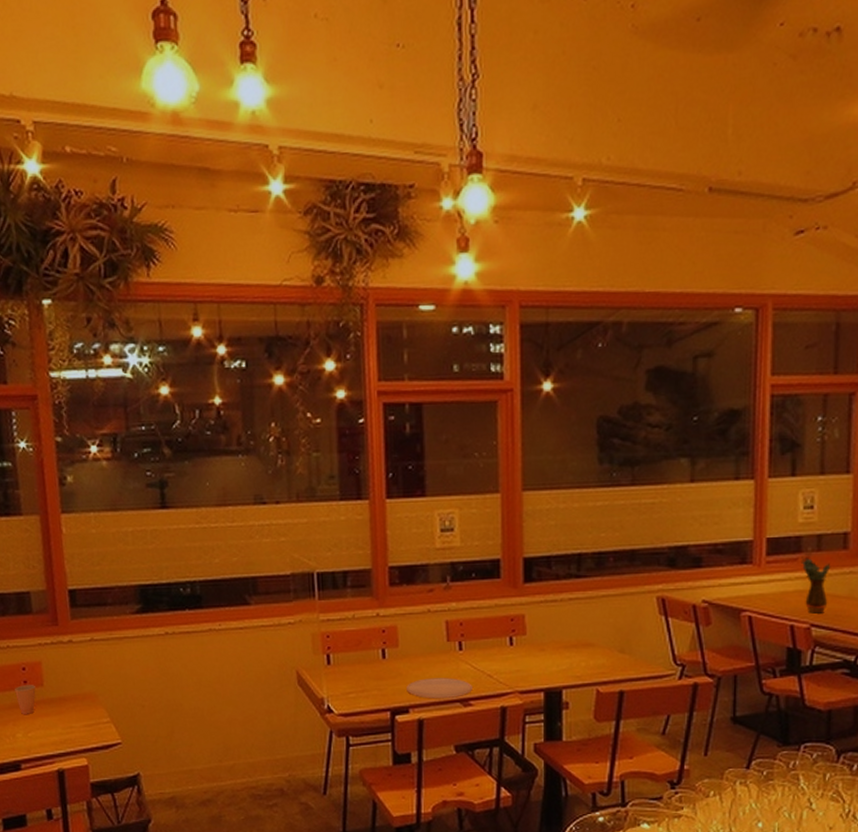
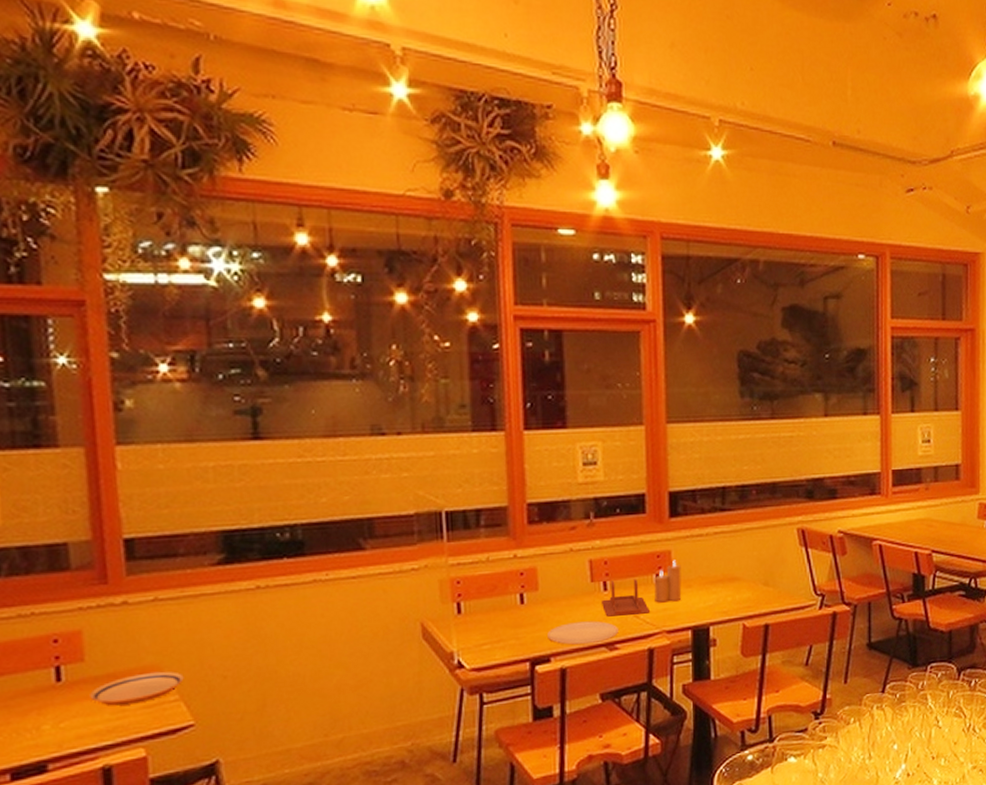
cup: present [15,685,36,714] -> none [41,660,73,700]
plate: none [48,698,114,723] -> present [90,671,184,706]
napkin holder: none [457,640,503,675] -> present [602,579,650,617]
candle: none [508,624,535,664] -> present [654,560,682,603]
vase: present [801,557,831,614] -> none [922,487,947,540]

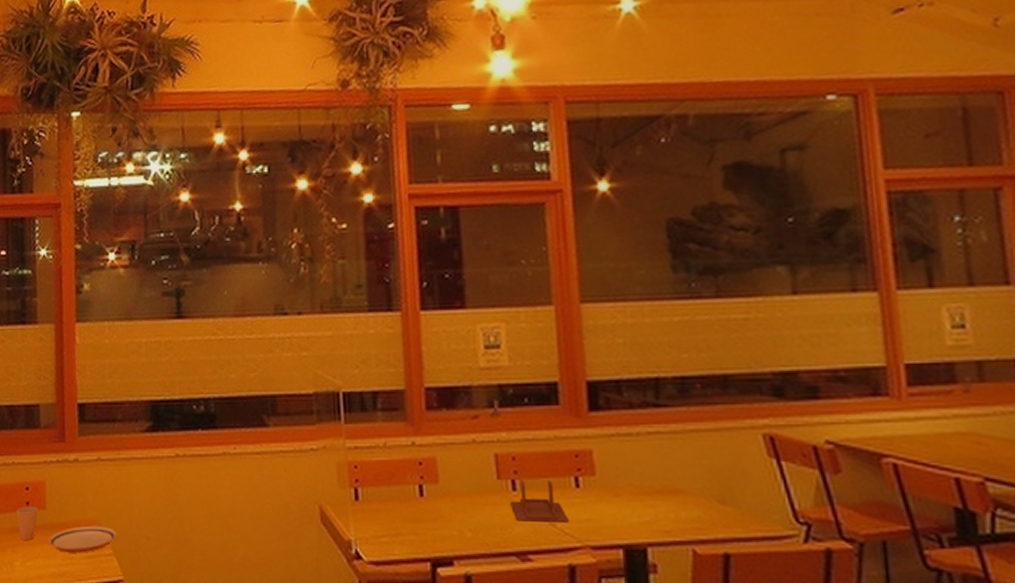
cup: none [41,660,73,700] -> present [16,507,37,540]
plate: present [547,621,618,646] -> none [449,523,531,551]
candle: present [654,560,682,603] -> none [572,462,609,512]

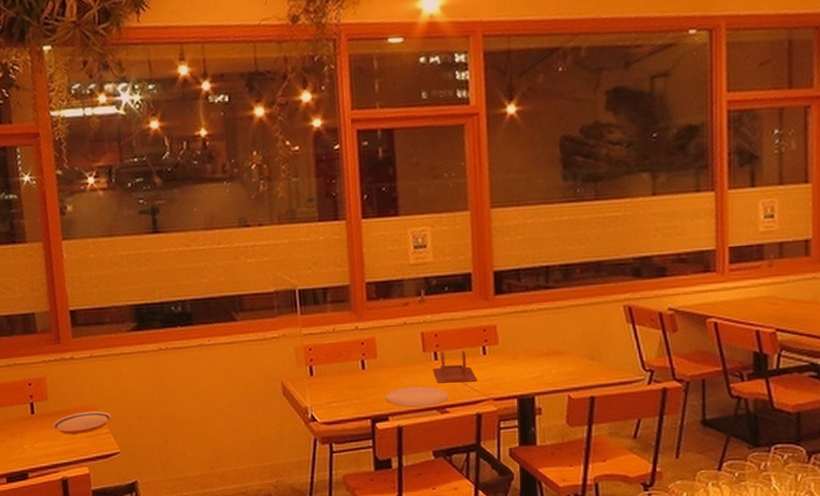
cup: present [16,507,37,540] -> none [22,399,41,427]
plate: none [449,523,531,551] -> present [385,386,449,407]

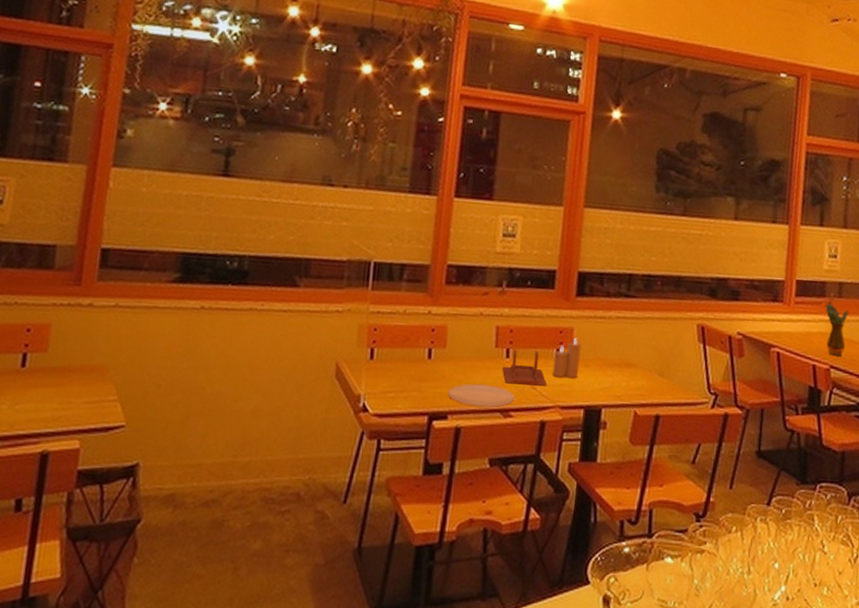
plate: present [52,410,112,434] -> none [45,371,126,398]
candle: none [481,334,508,373] -> present [552,338,581,379]
vase: none [764,264,794,319] -> present [824,301,850,356]

